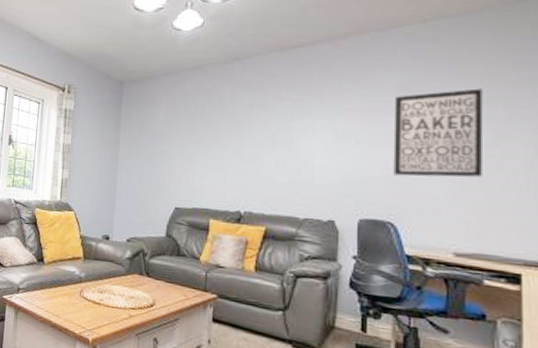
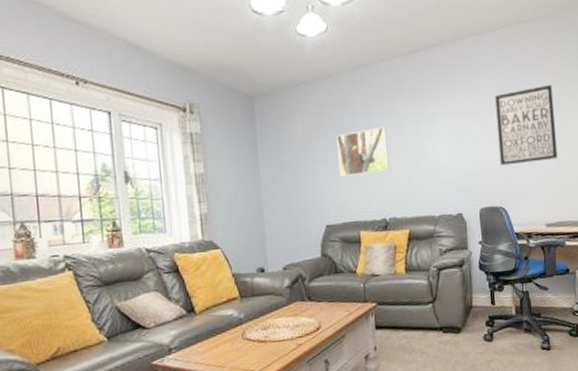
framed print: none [196,119,253,164] -> present [336,126,390,178]

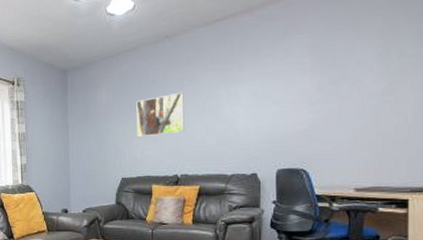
wall art: present [495,84,558,166] -> none [305,42,381,129]

